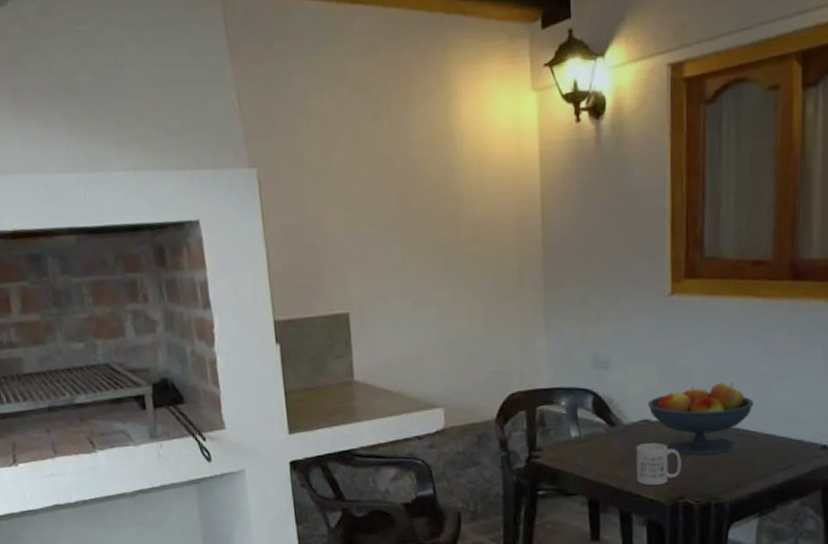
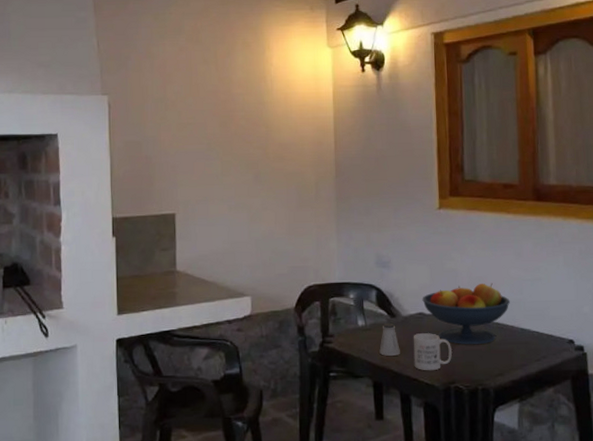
saltshaker: none [596,433,620,470] -> present [379,323,400,356]

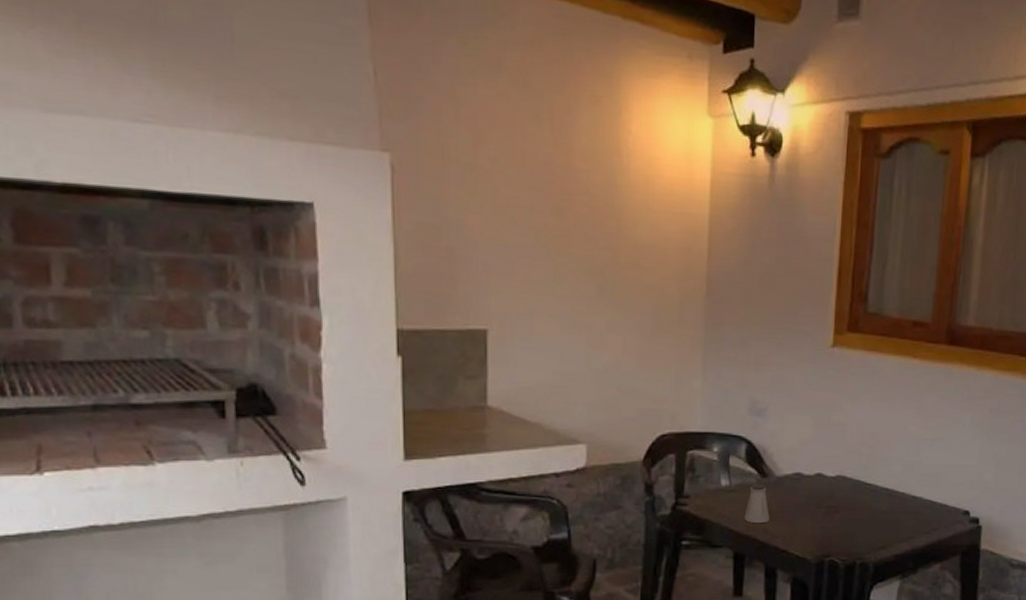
mug: present [413,333,452,371] -> none [784,498,830,542]
fruit bowl: present [422,282,510,345] -> none [801,440,904,513]

